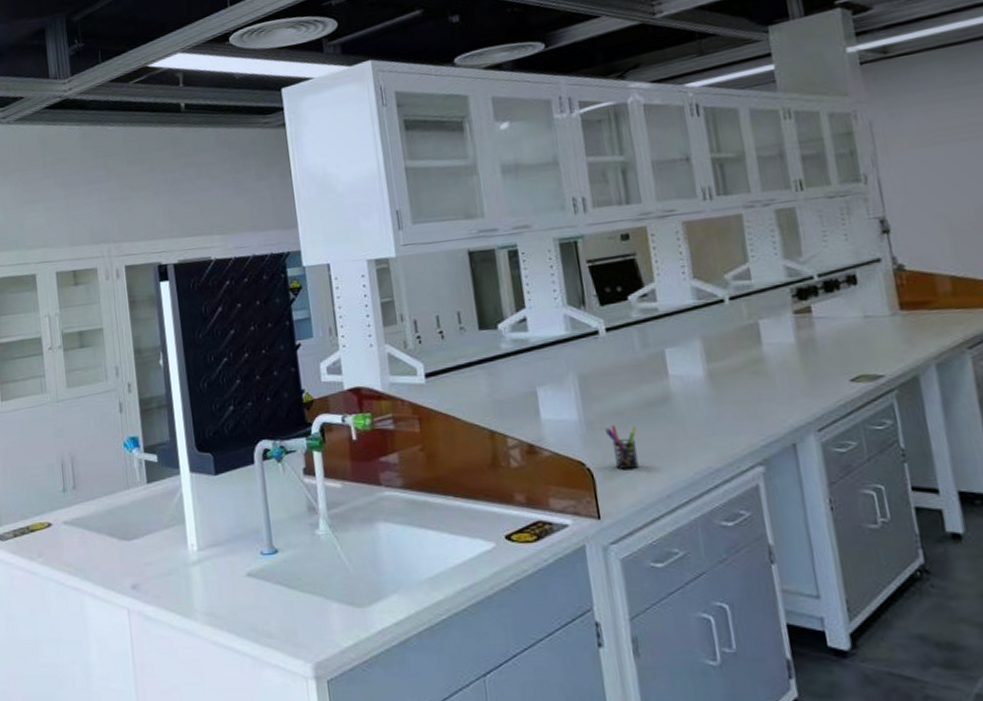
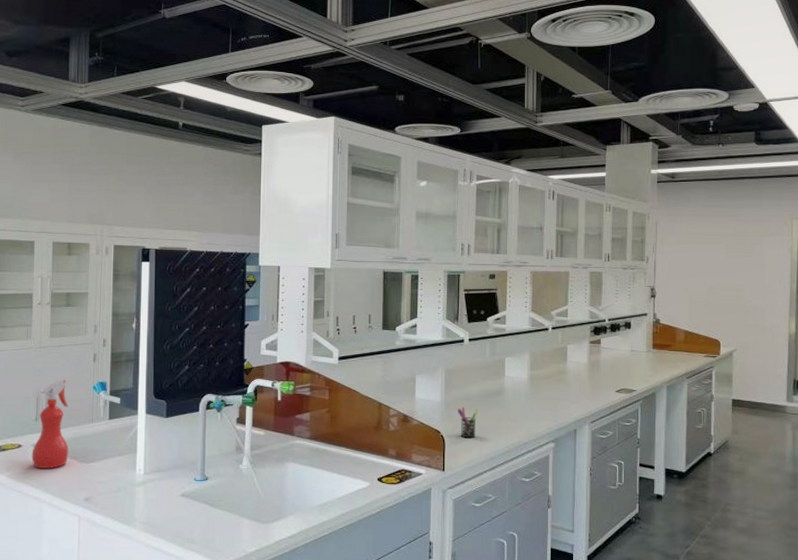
spray bottle: none [64,438,107,551] -> present [31,379,69,468]

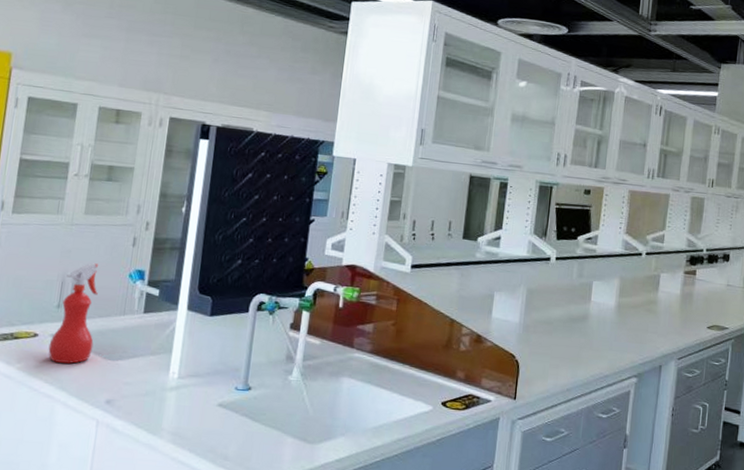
pen holder: present [458,406,478,439] -> none [536,330,558,366]

